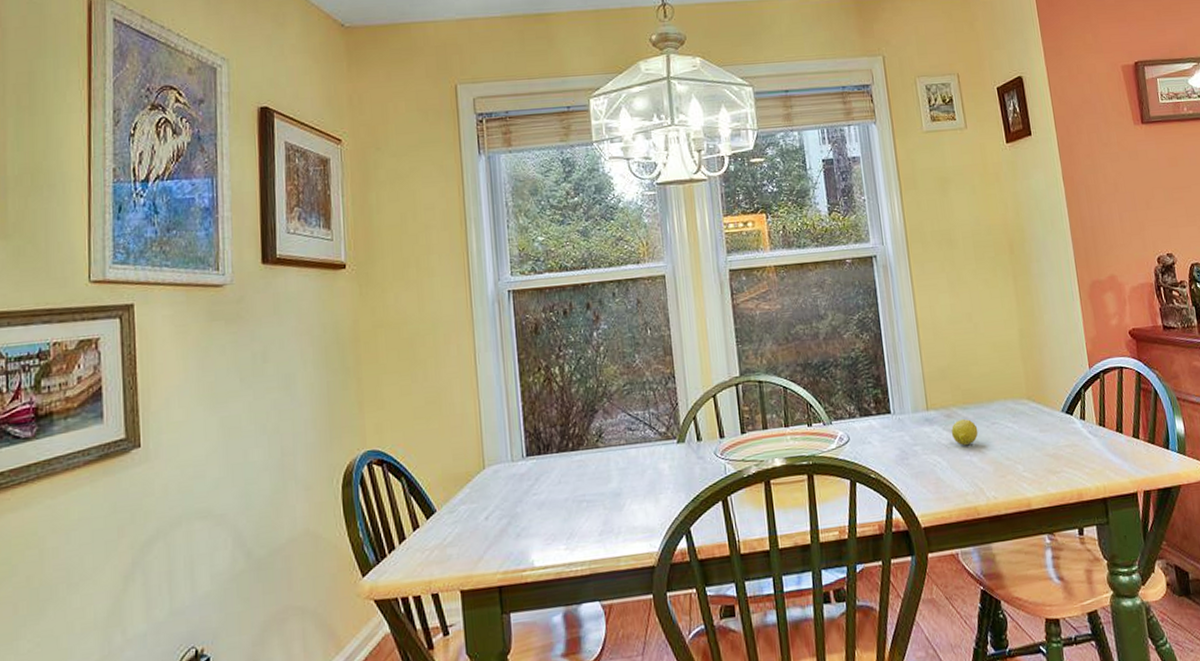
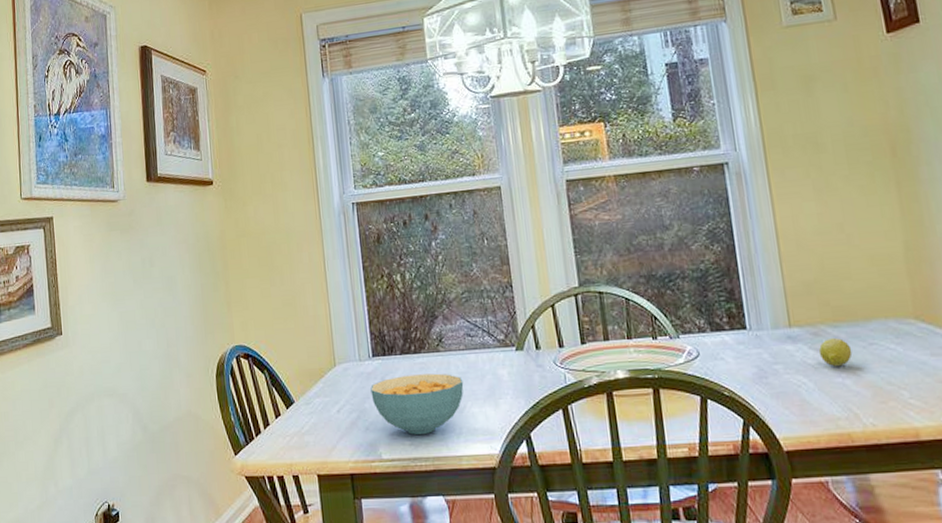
cereal bowl: none [523,470,624,538] -> present [370,373,464,435]

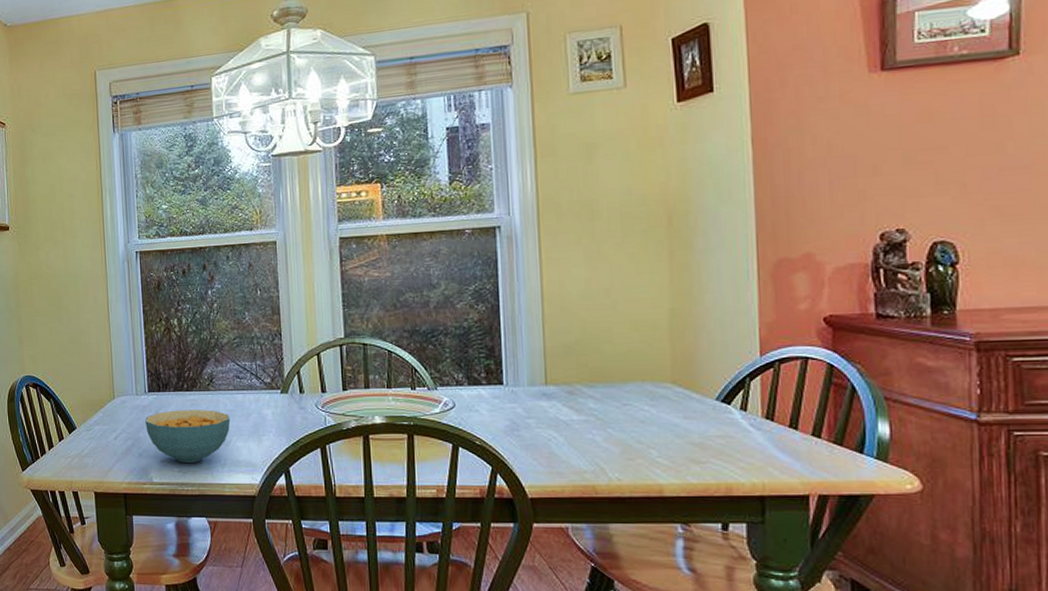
fruit: present [819,337,853,367] -> none [573,397,605,424]

